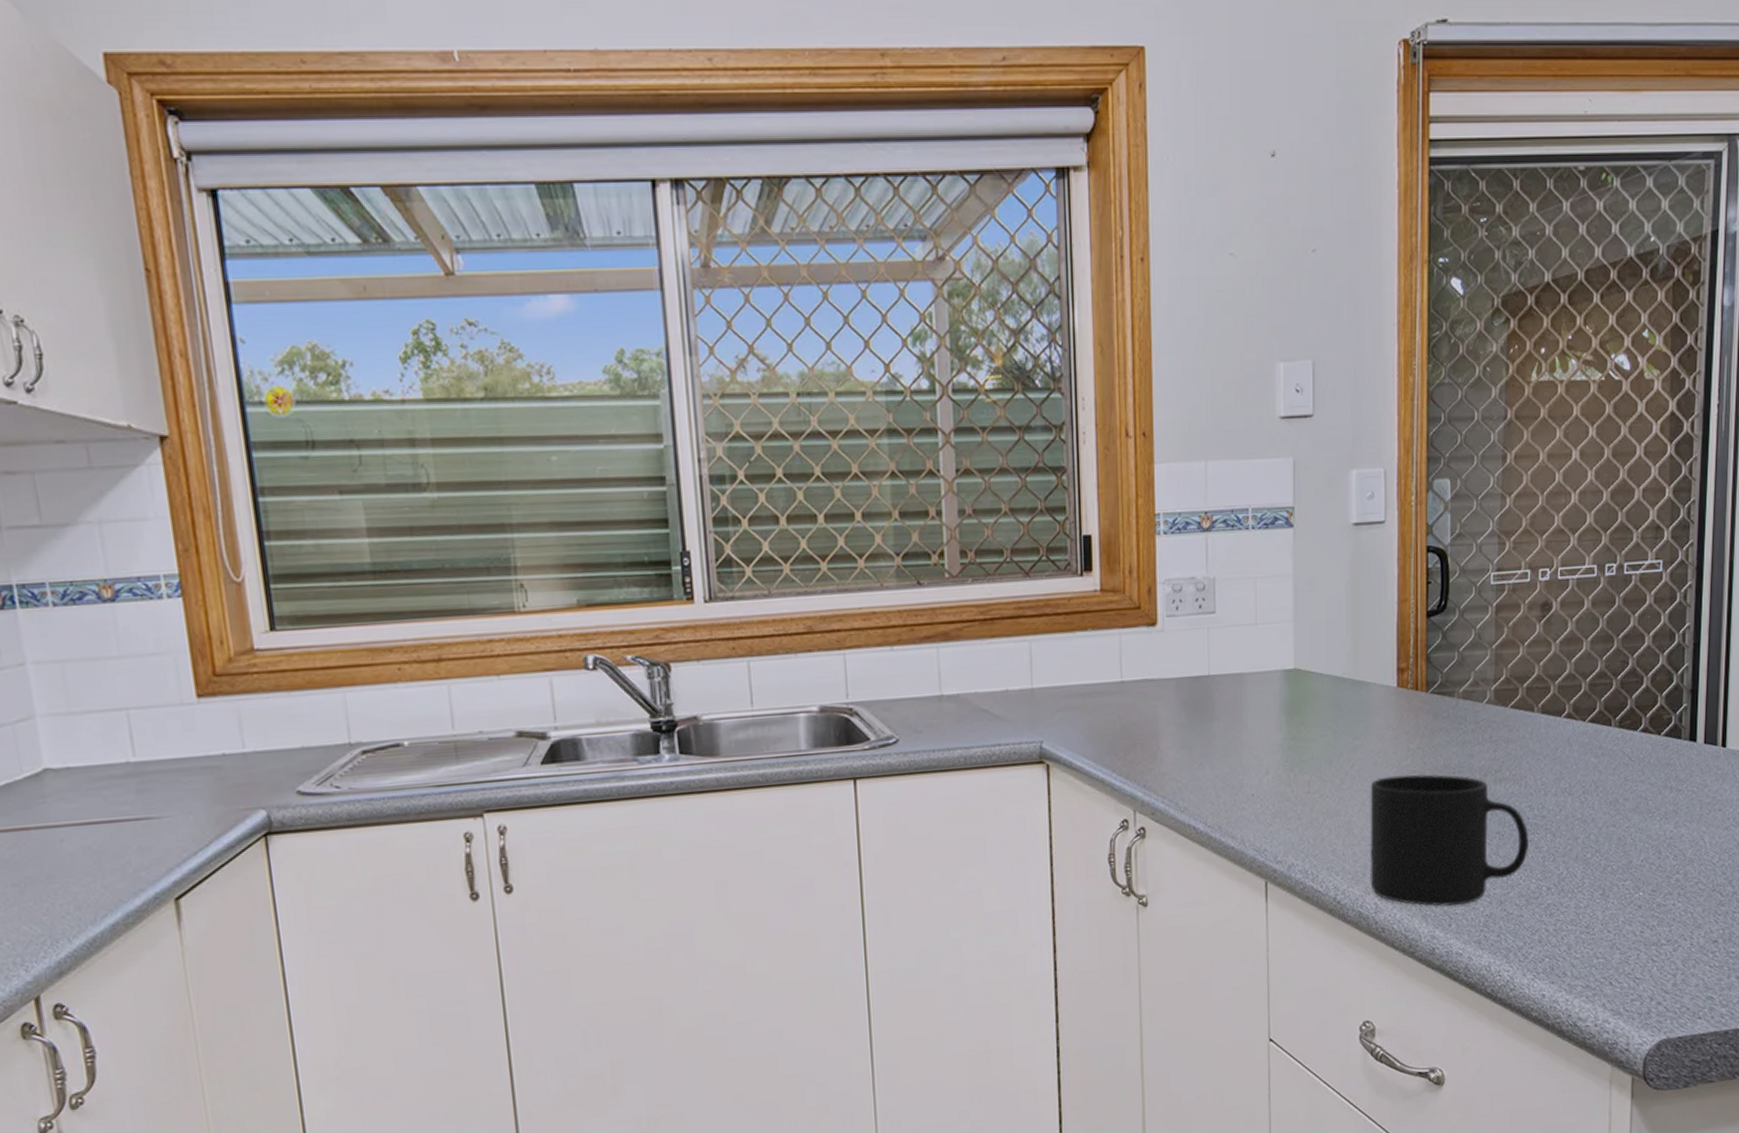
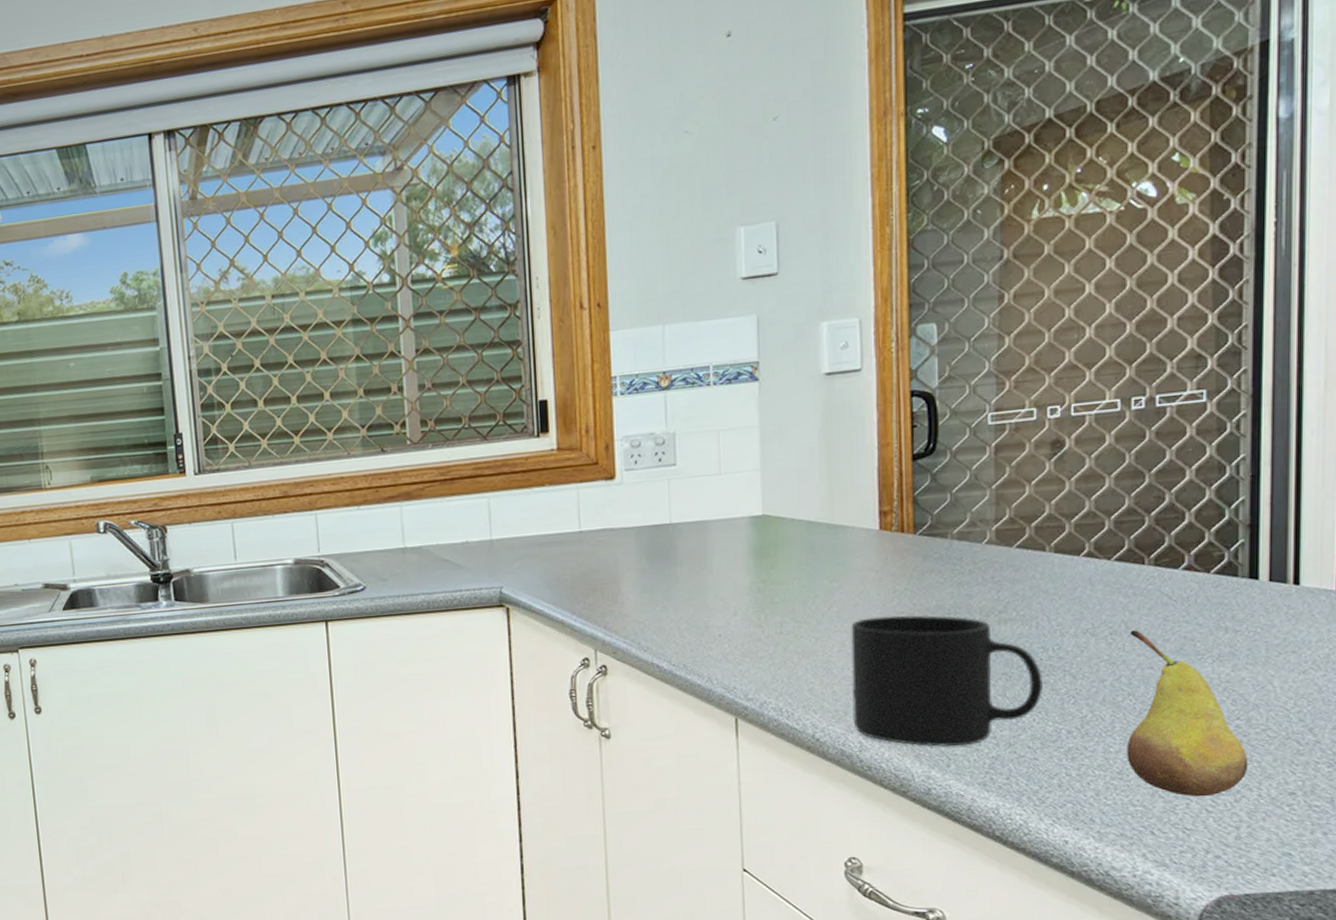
fruit: none [1593,789,1684,948] -> present [1126,630,1249,797]

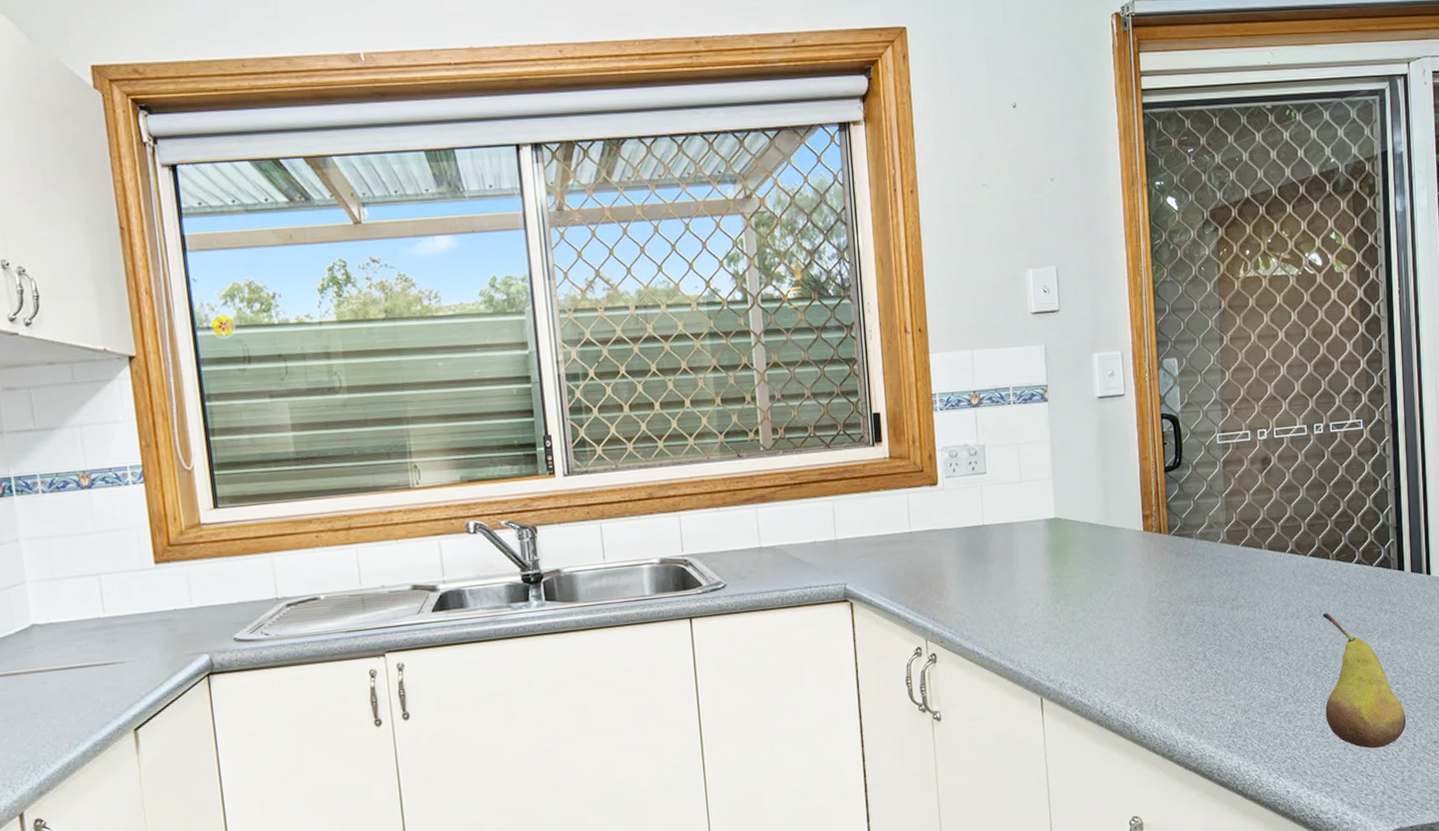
mug: present [851,614,1043,747] -> none [1126,603,1266,716]

